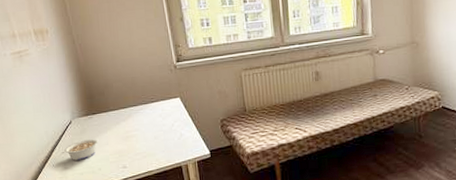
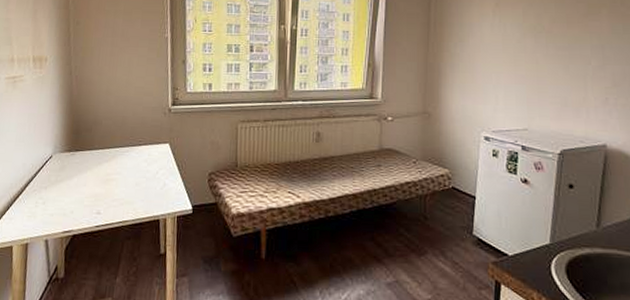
legume: present [61,139,98,161] -> none [35,177,76,200]

